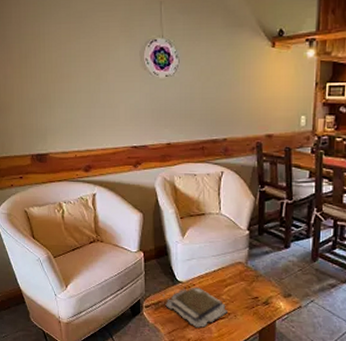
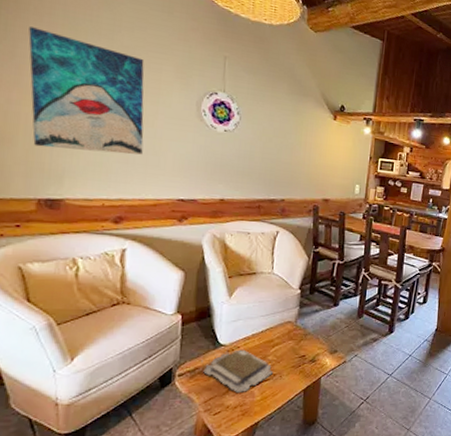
wall art: none [12,10,101,111] -> present [28,27,145,155]

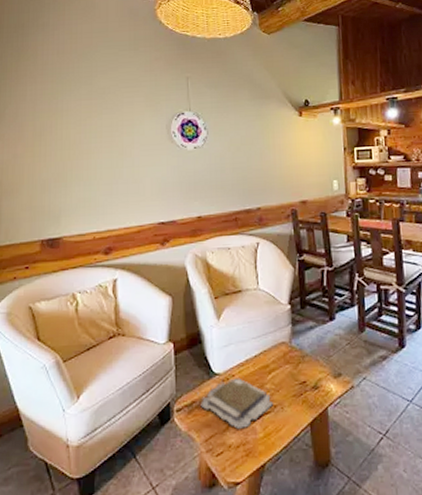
wall art: present [28,27,145,155] -> none [27,88,124,192]

